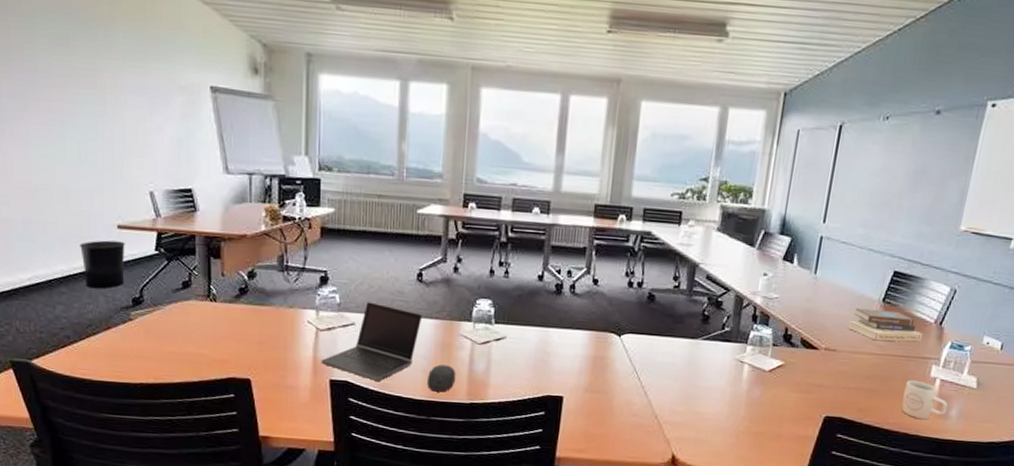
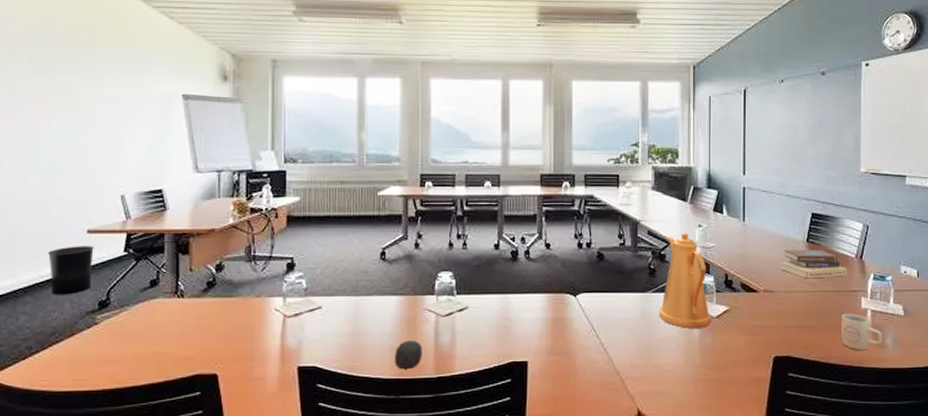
laptop computer: present [321,302,423,382] -> none [288,284,388,365]
coffee pot: none [706,279,766,381] -> present [658,232,712,328]

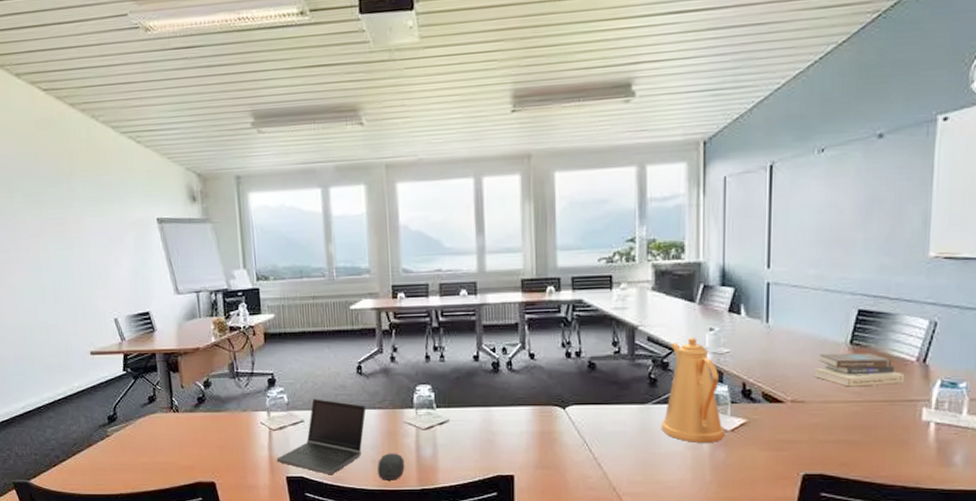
waste bin: present [48,246,94,295] -> none [61,366,99,411]
laptop computer: none [288,284,388,365] -> present [276,399,367,475]
mug: present [840,313,883,351] -> none [892,426,950,470]

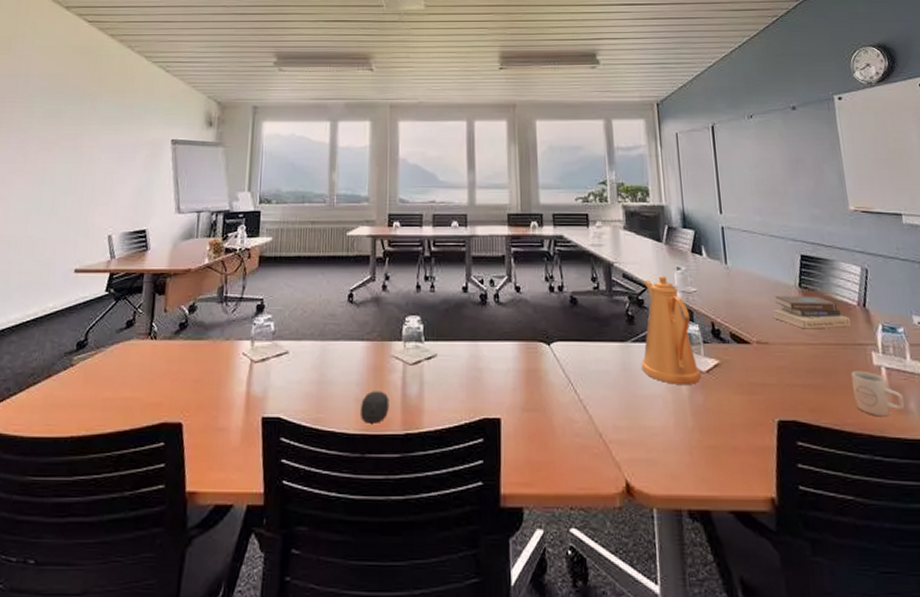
laptop computer: present [276,399,367,475] -> none [254,328,355,416]
mug: none [892,426,950,470] -> present [851,370,905,417]

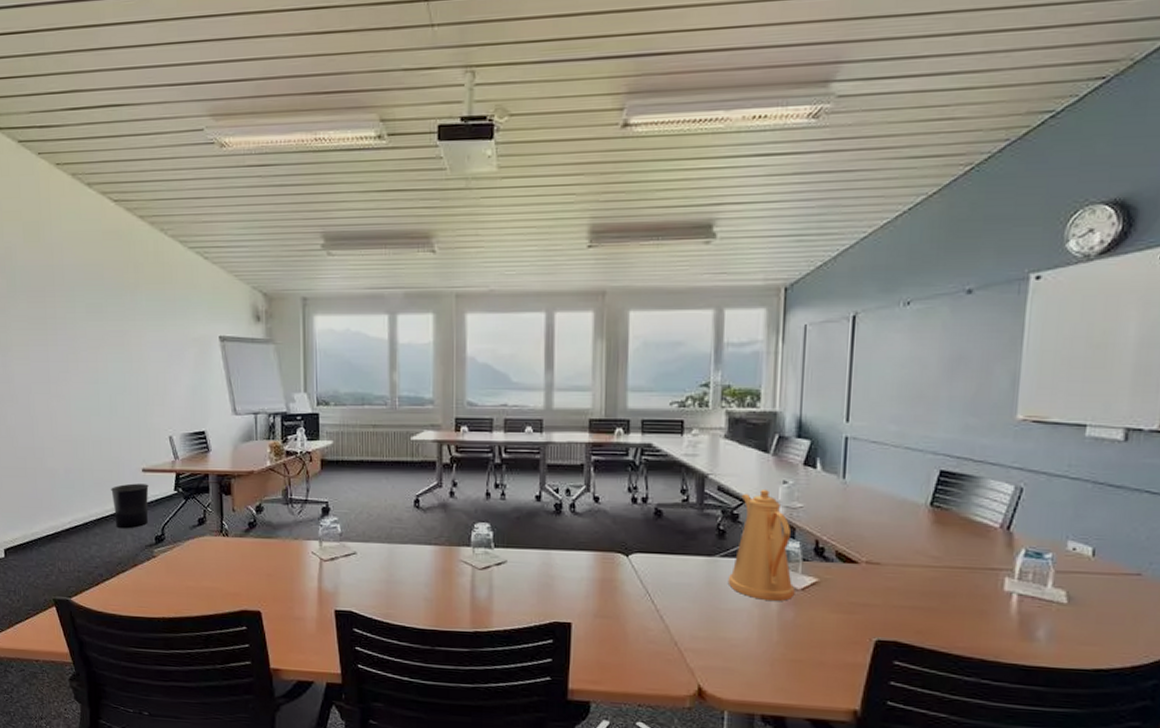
waste bin: none [35,285,79,335] -> present [111,483,149,529]
computer mouse: present [361,391,389,423] -> none [430,592,458,621]
books: present [772,295,852,329] -> none [891,514,988,552]
mug: present [851,370,905,417] -> none [971,595,1033,643]

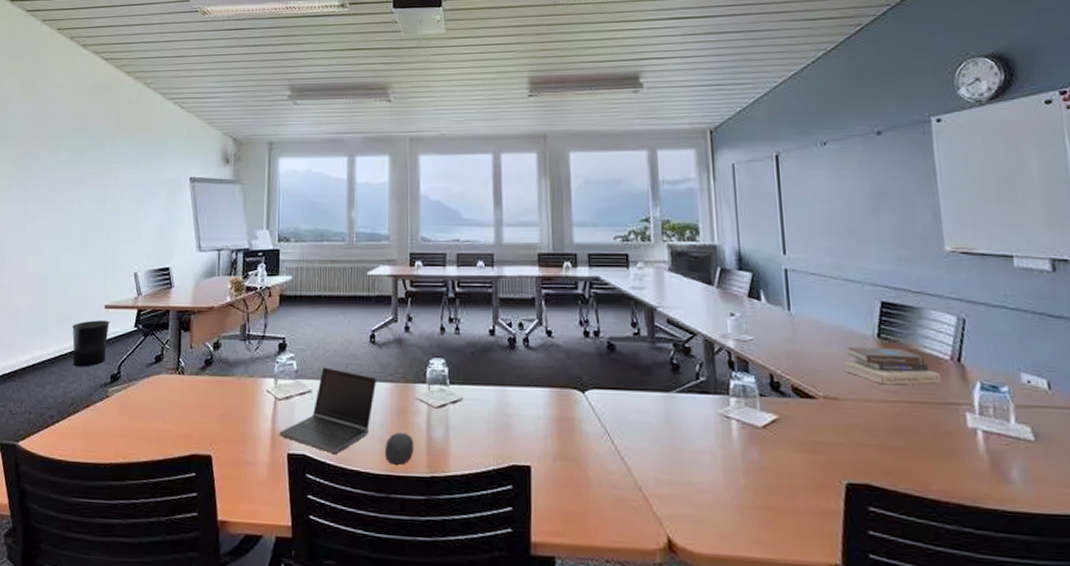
laptop computer: none [326,531,422,612] -> present [279,367,377,455]
computer mouse: none [430,592,458,621] -> present [385,432,414,465]
coffee pot: present [727,489,795,601] -> none [686,321,757,440]
books: none [891,514,988,552] -> present [844,346,942,385]

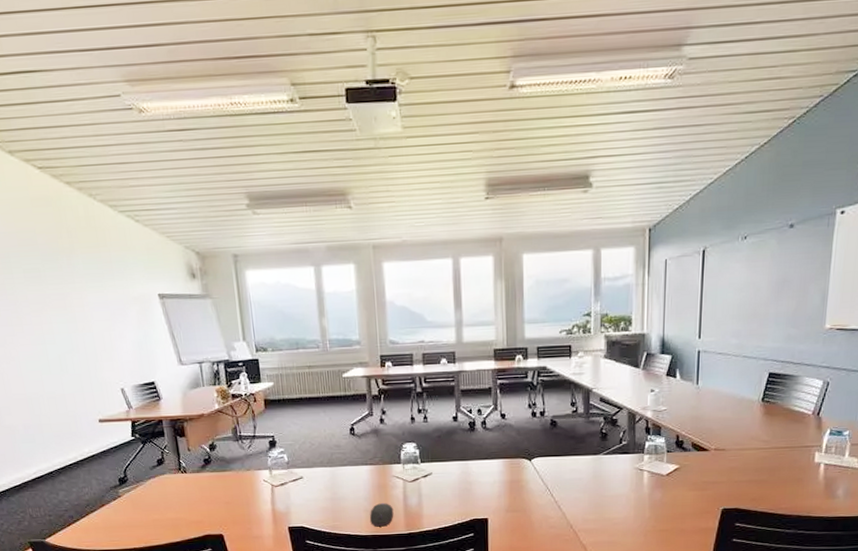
waste bin: present [72,320,110,367] -> none [71,433,110,475]
laptop computer: present [279,367,377,455] -> none [279,457,359,524]
books: present [844,346,942,385] -> none [733,408,803,437]

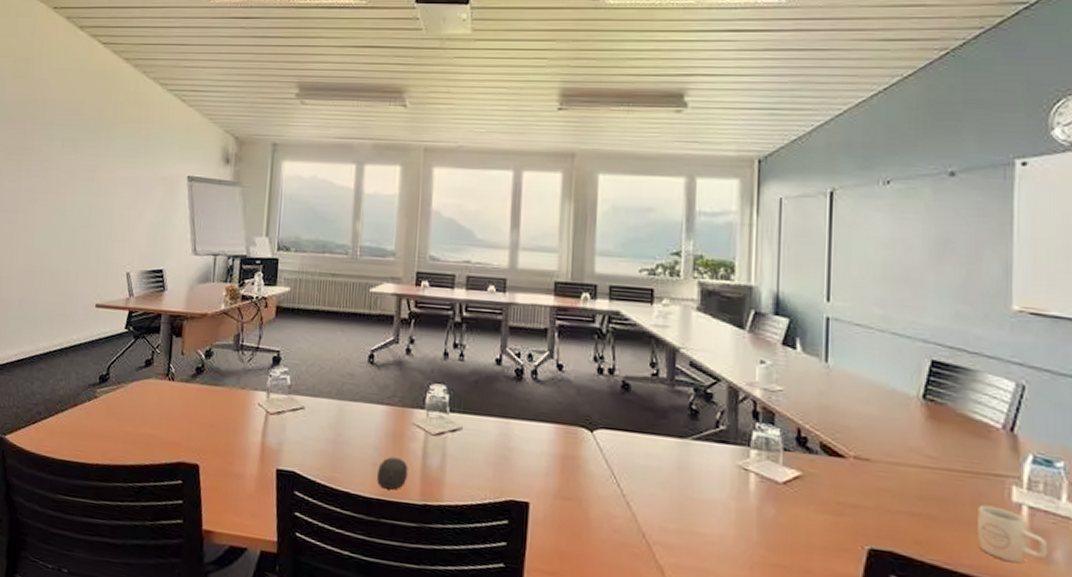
mug: none [791,467,835,502] -> present [976,504,1048,564]

